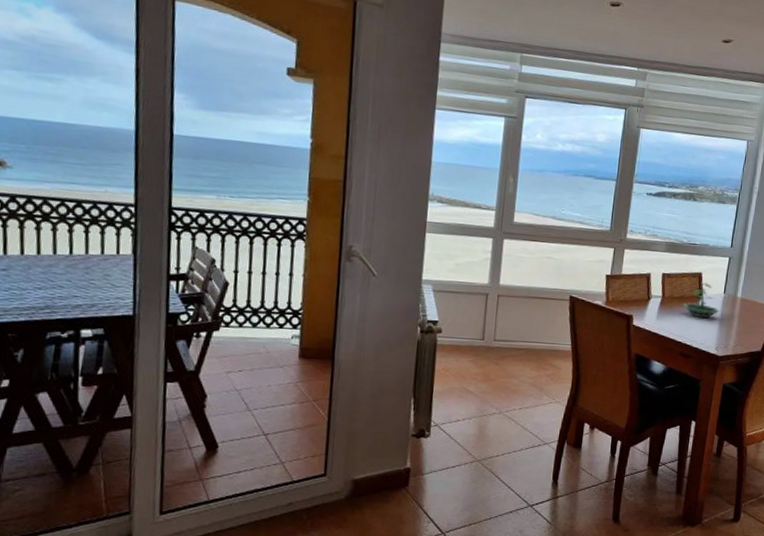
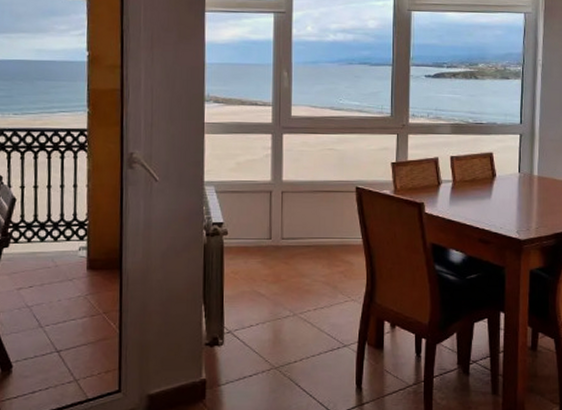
terrarium: present [683,283,720,319] -> none [476,163,516,201]

